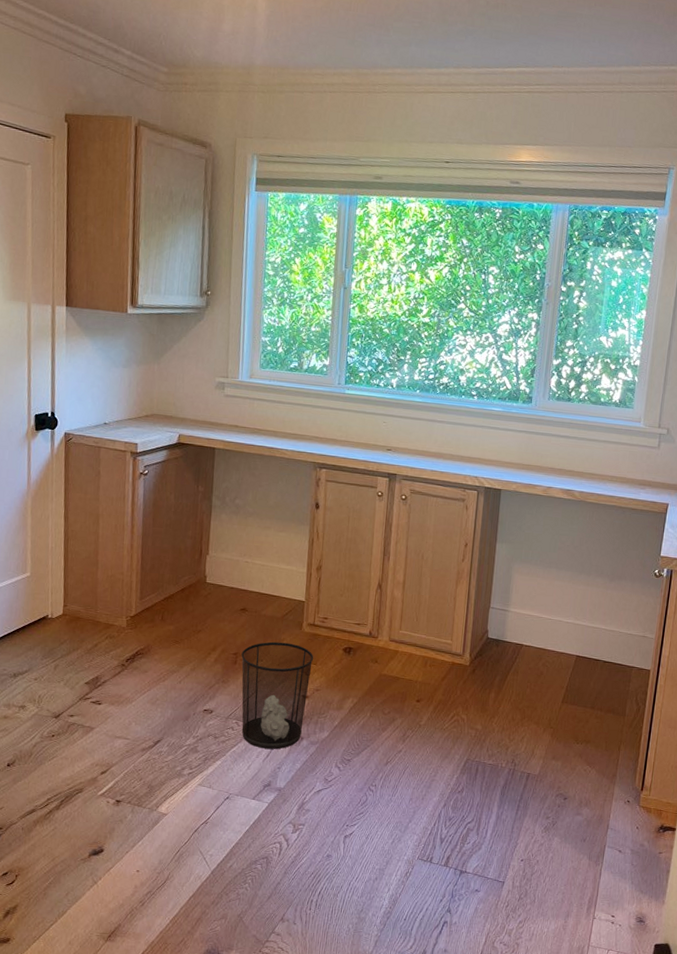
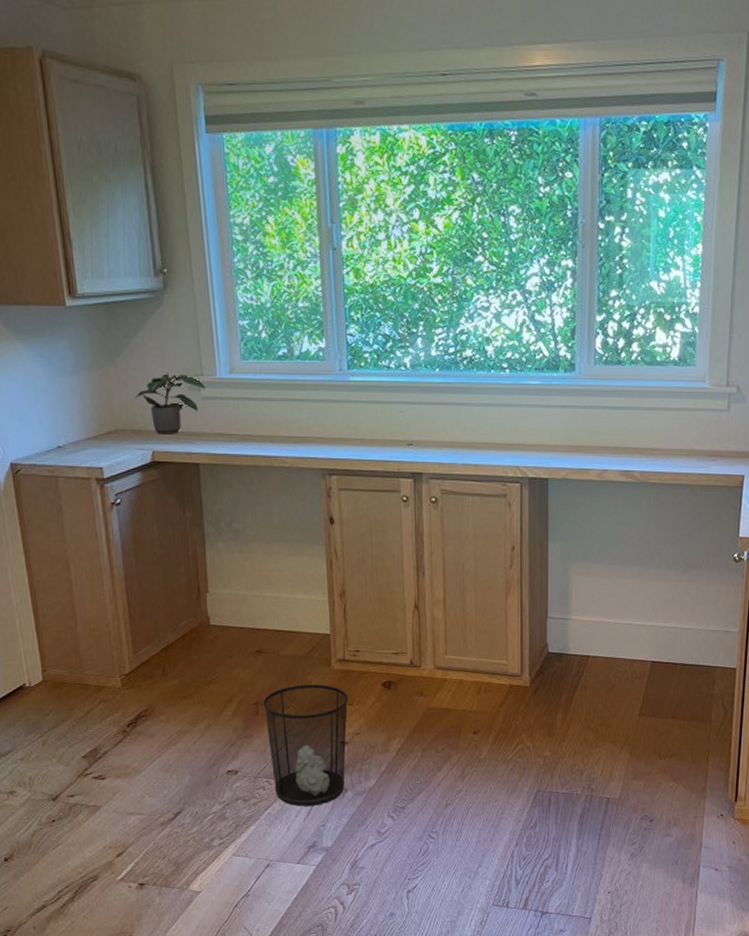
potted plant: none [171,372,229,423] -> present [135,372,205,435]

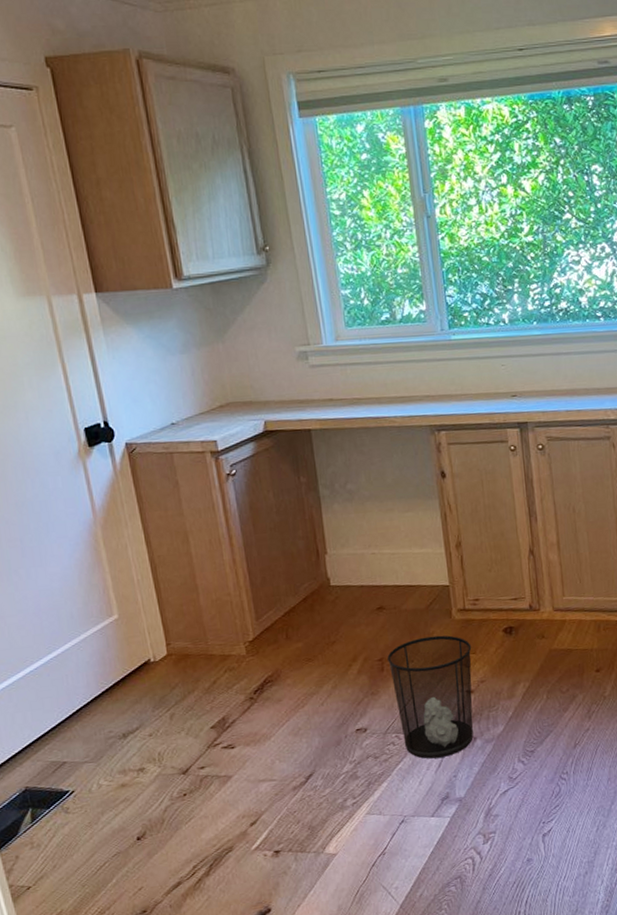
potted plant: present [135,372,205,435] -> none [244,344,313,405]

